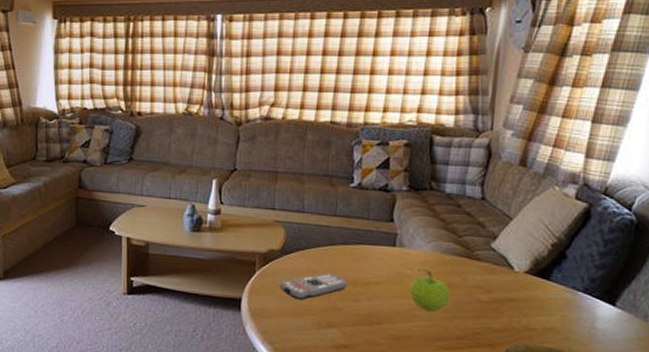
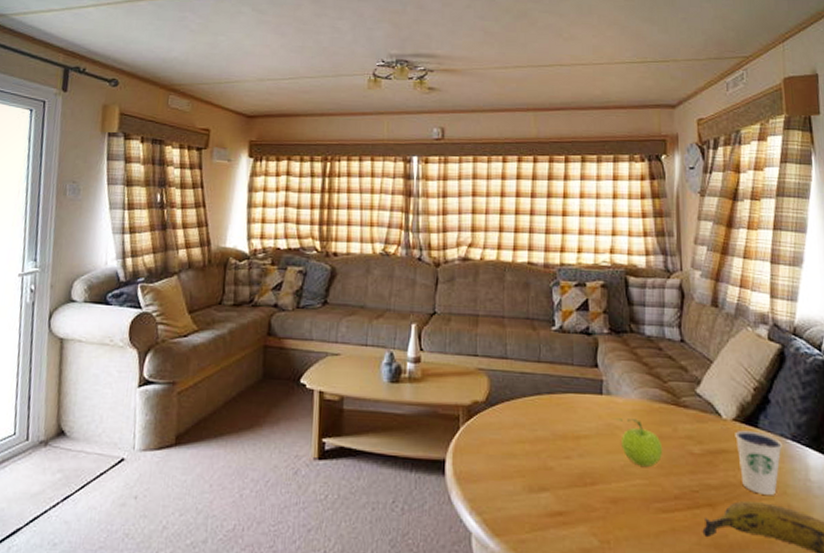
remote control: present [280,273,348,300] -> none [486,426,558,459]
dixie cup: none [525,281,573,339] -> present [735,430,782,495]

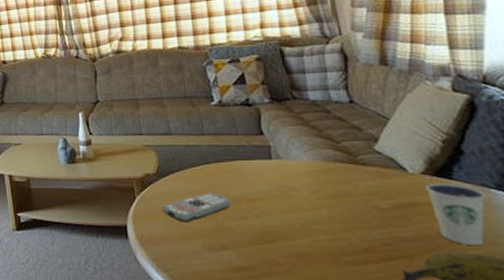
remote control: none [486,426,558,459] -> present [162,192,232,222]
fruit: present [613,418,663,467] -> none [287,179,346,223]

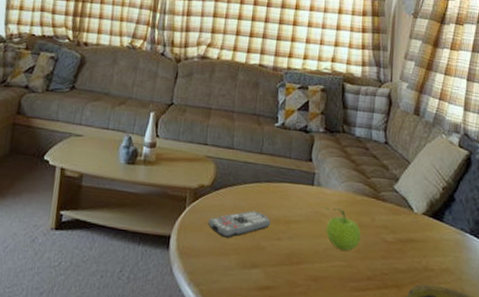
fruit: none [287,179,346,223] -> present [321,207,362,251]
dixie cup: present [425,182,486,245] -> none [423,223,462,280]

